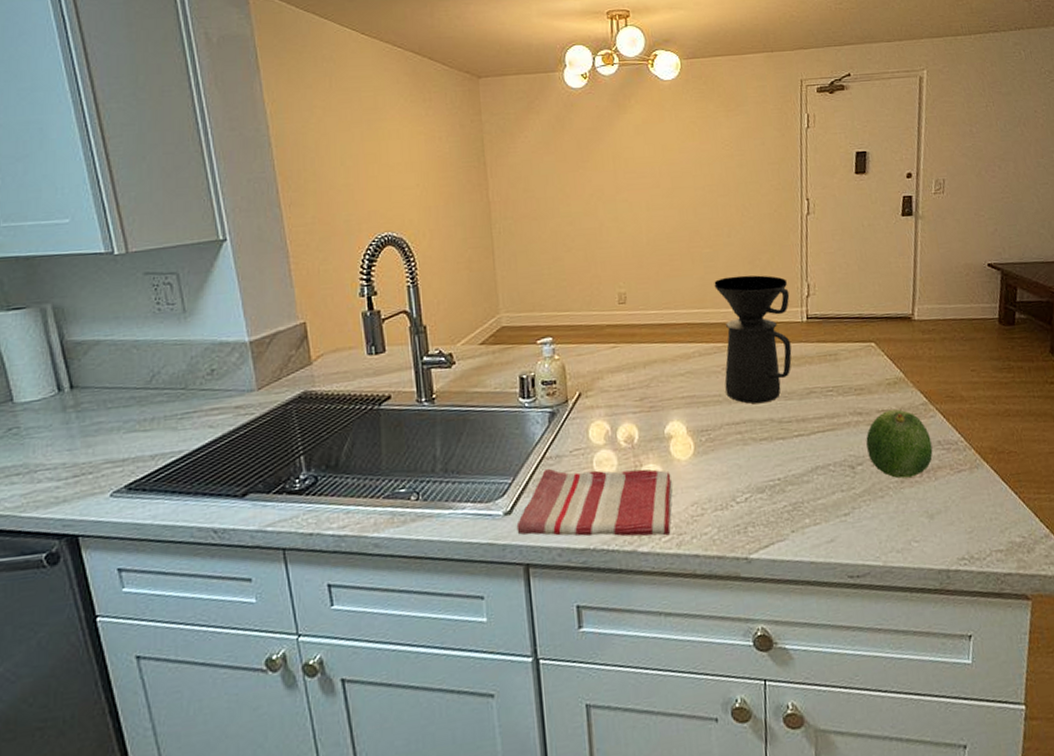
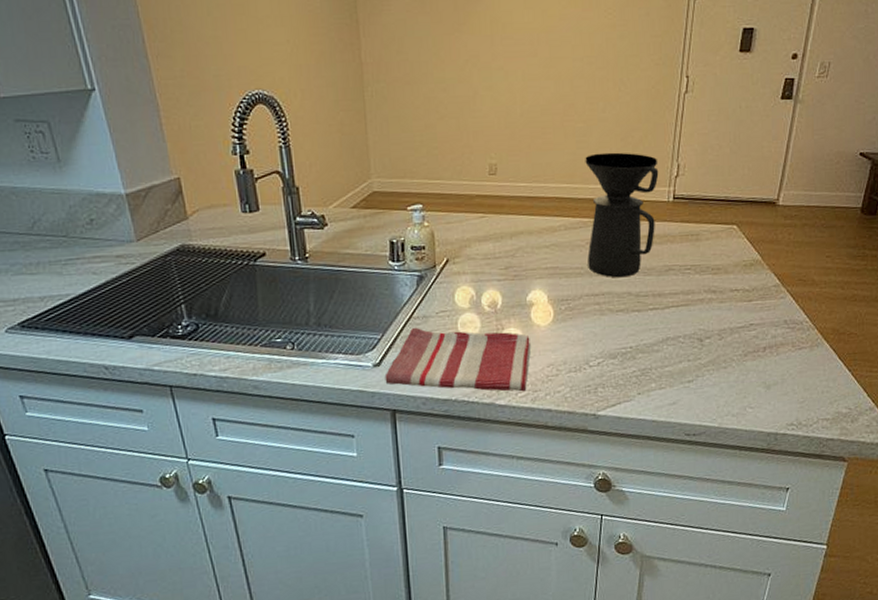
fruit: present [866,409,933,479] -> none [717,290,778,352]

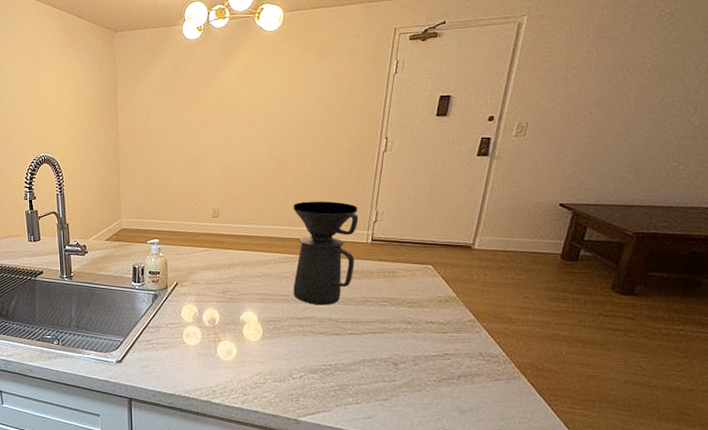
dish towel: present [384,327,532,392] -> none [124,334,243,394]

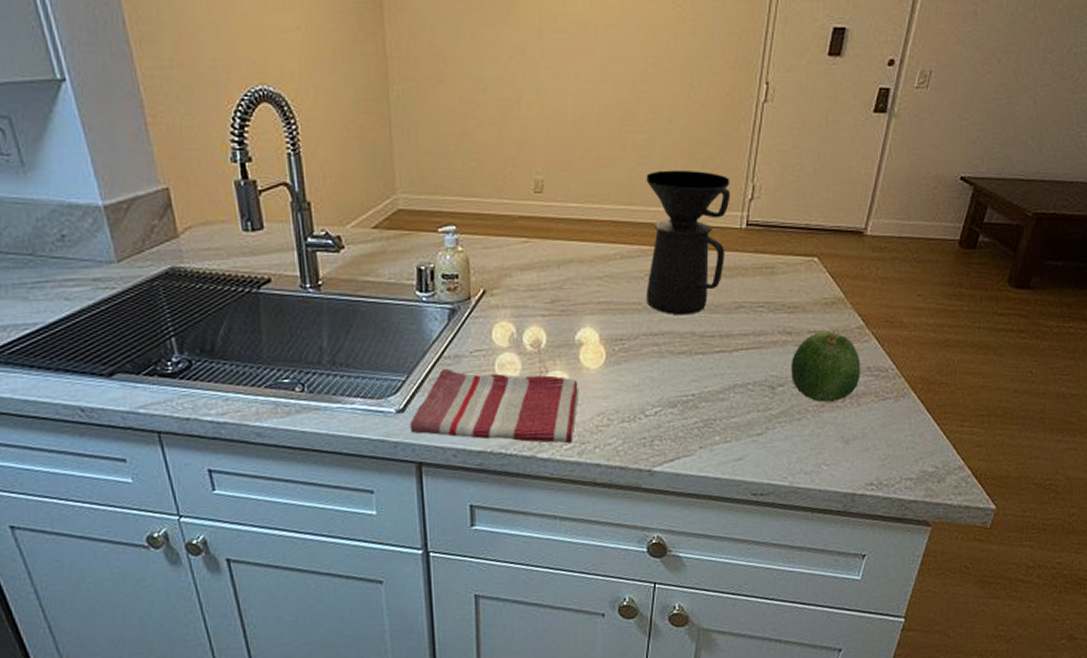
dish towel: none [124,334,243,394] -> present [409,368,580,444]
fruit: none [412,323,473,379] -> present [791,331,861,402]

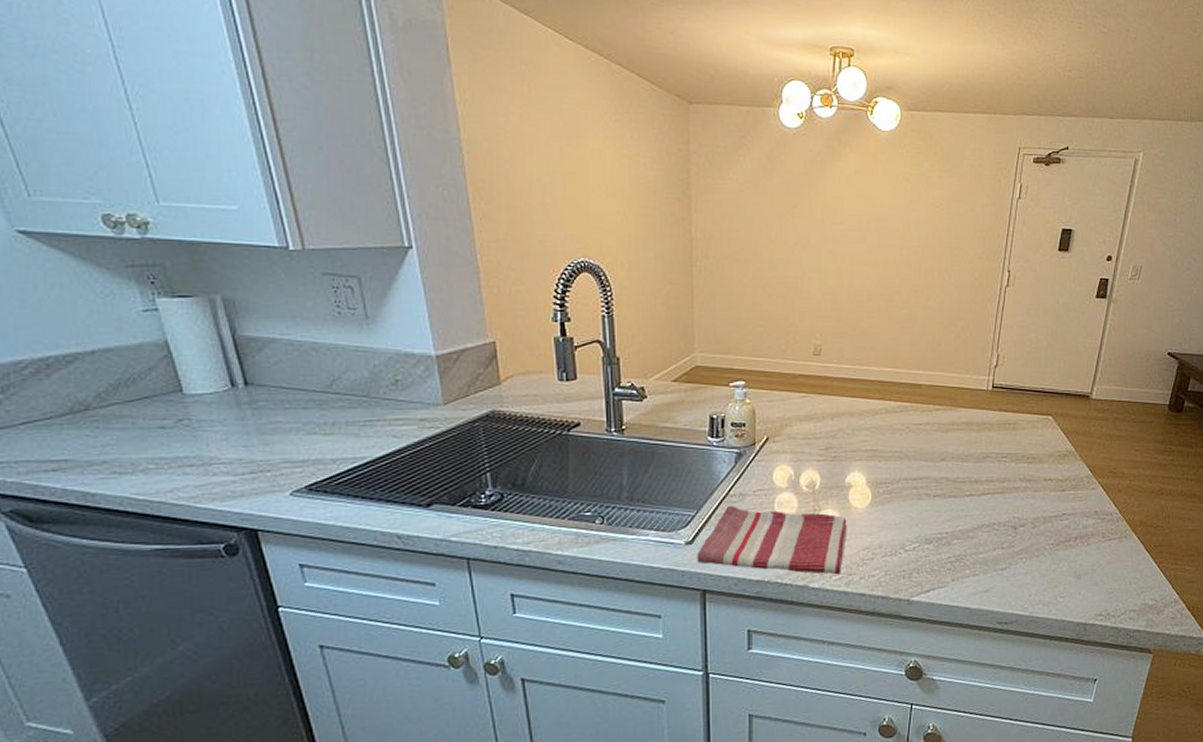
coffee maker: present [646,169,731,315] -> none [907,339,979,463]
fruit: present [791,331,861,402] -> none [1031,480,1089,541]

